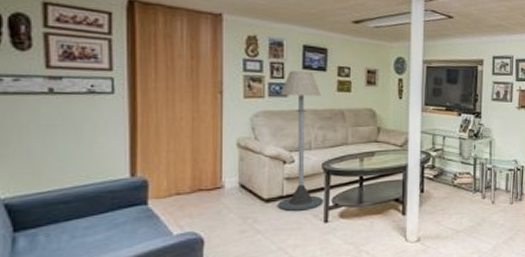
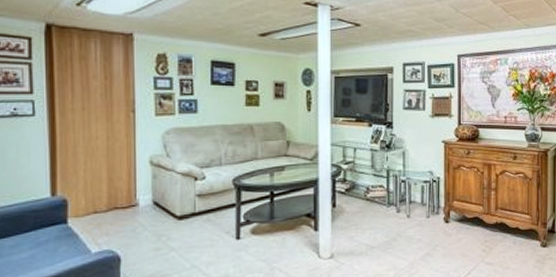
floor lamp: present [277,71,324,211] -> none [190,87,235,228]

